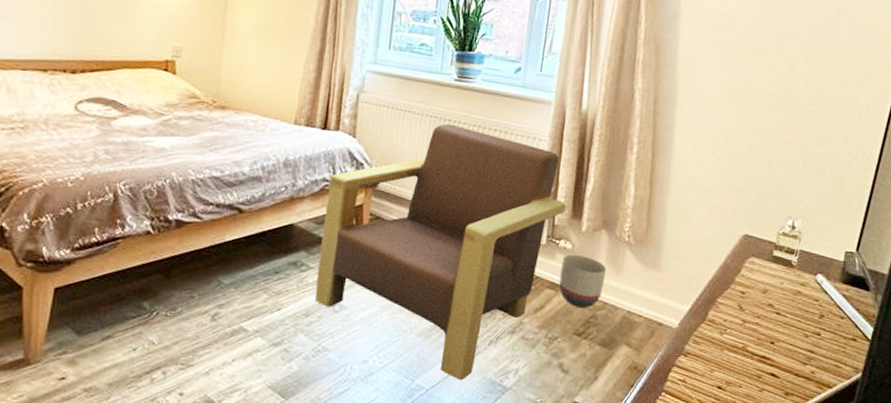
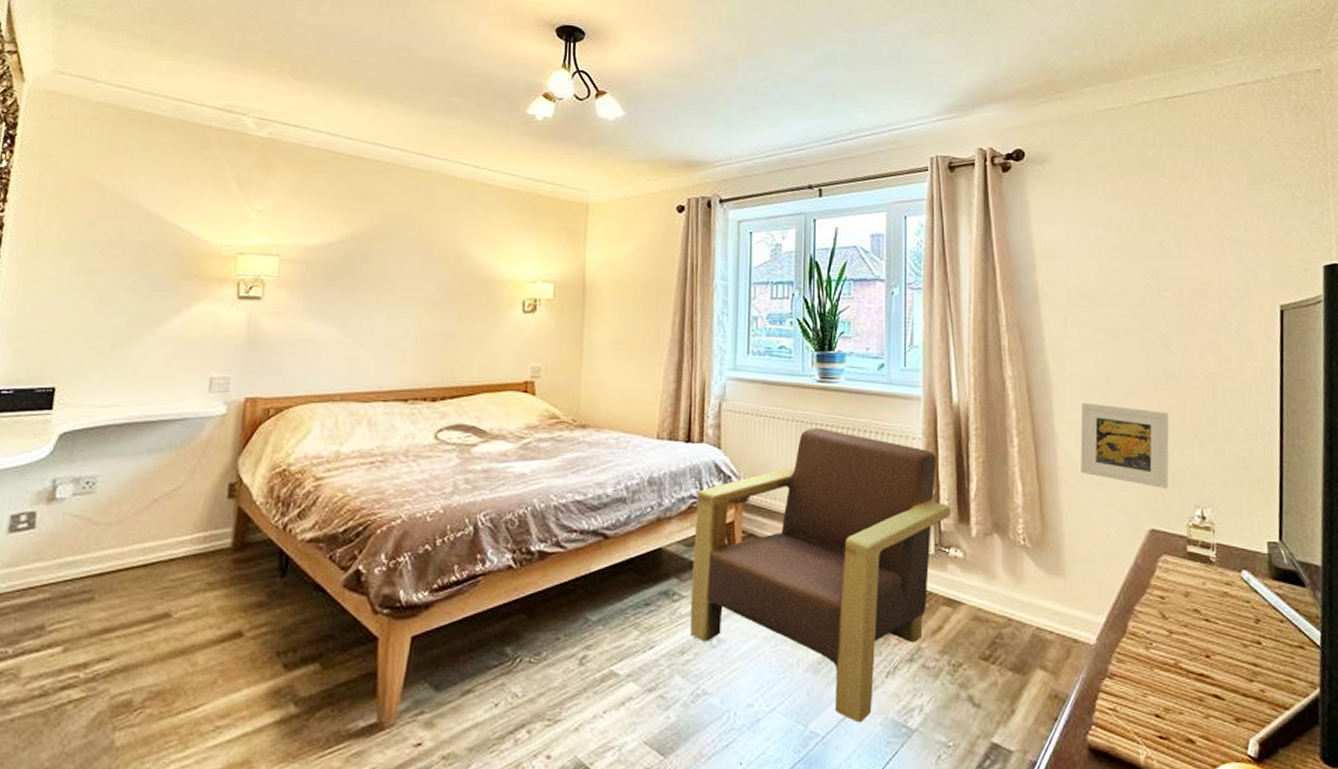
planter: present [559,254,607,308] -> none [955,563,1006,626]
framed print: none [691,117,782,200] -> present [1080,402,1169,488]

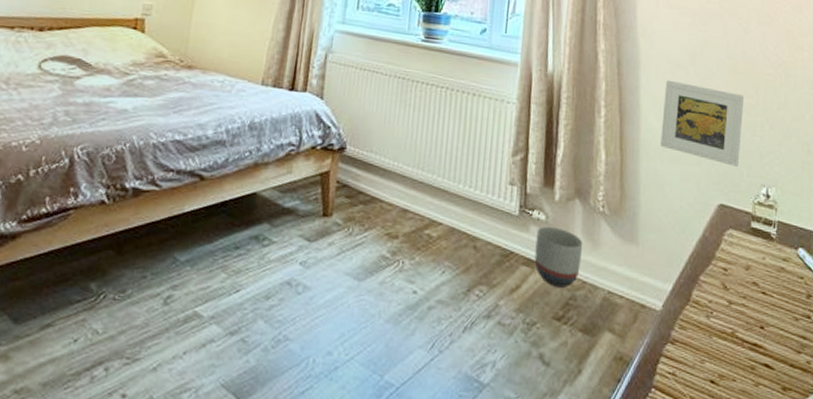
armchair: present [690,427,950,723] -> none [277,85,537,376]
planter: none [955,563,1006,626] -> present [534,226,583,288]

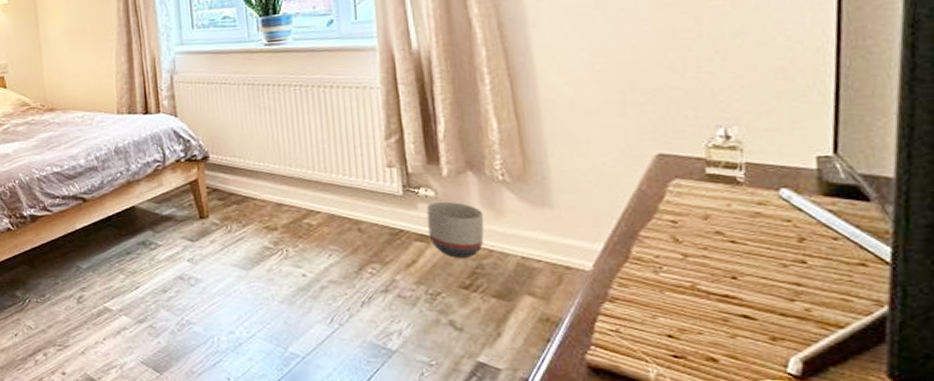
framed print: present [660,80,745,166] -> none [565,29,681,111]

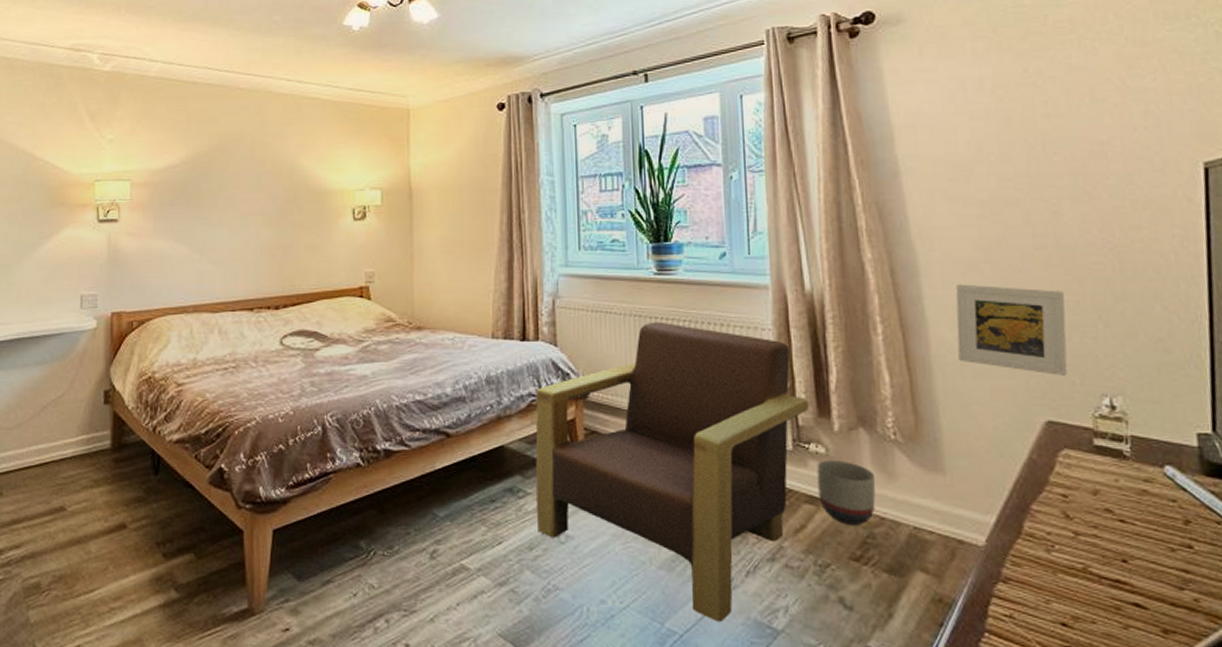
armchair: none [160,88,418,346] -> present [535,321,809,623]
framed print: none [565,29,681,111] -> present [955,284,1068,375]

